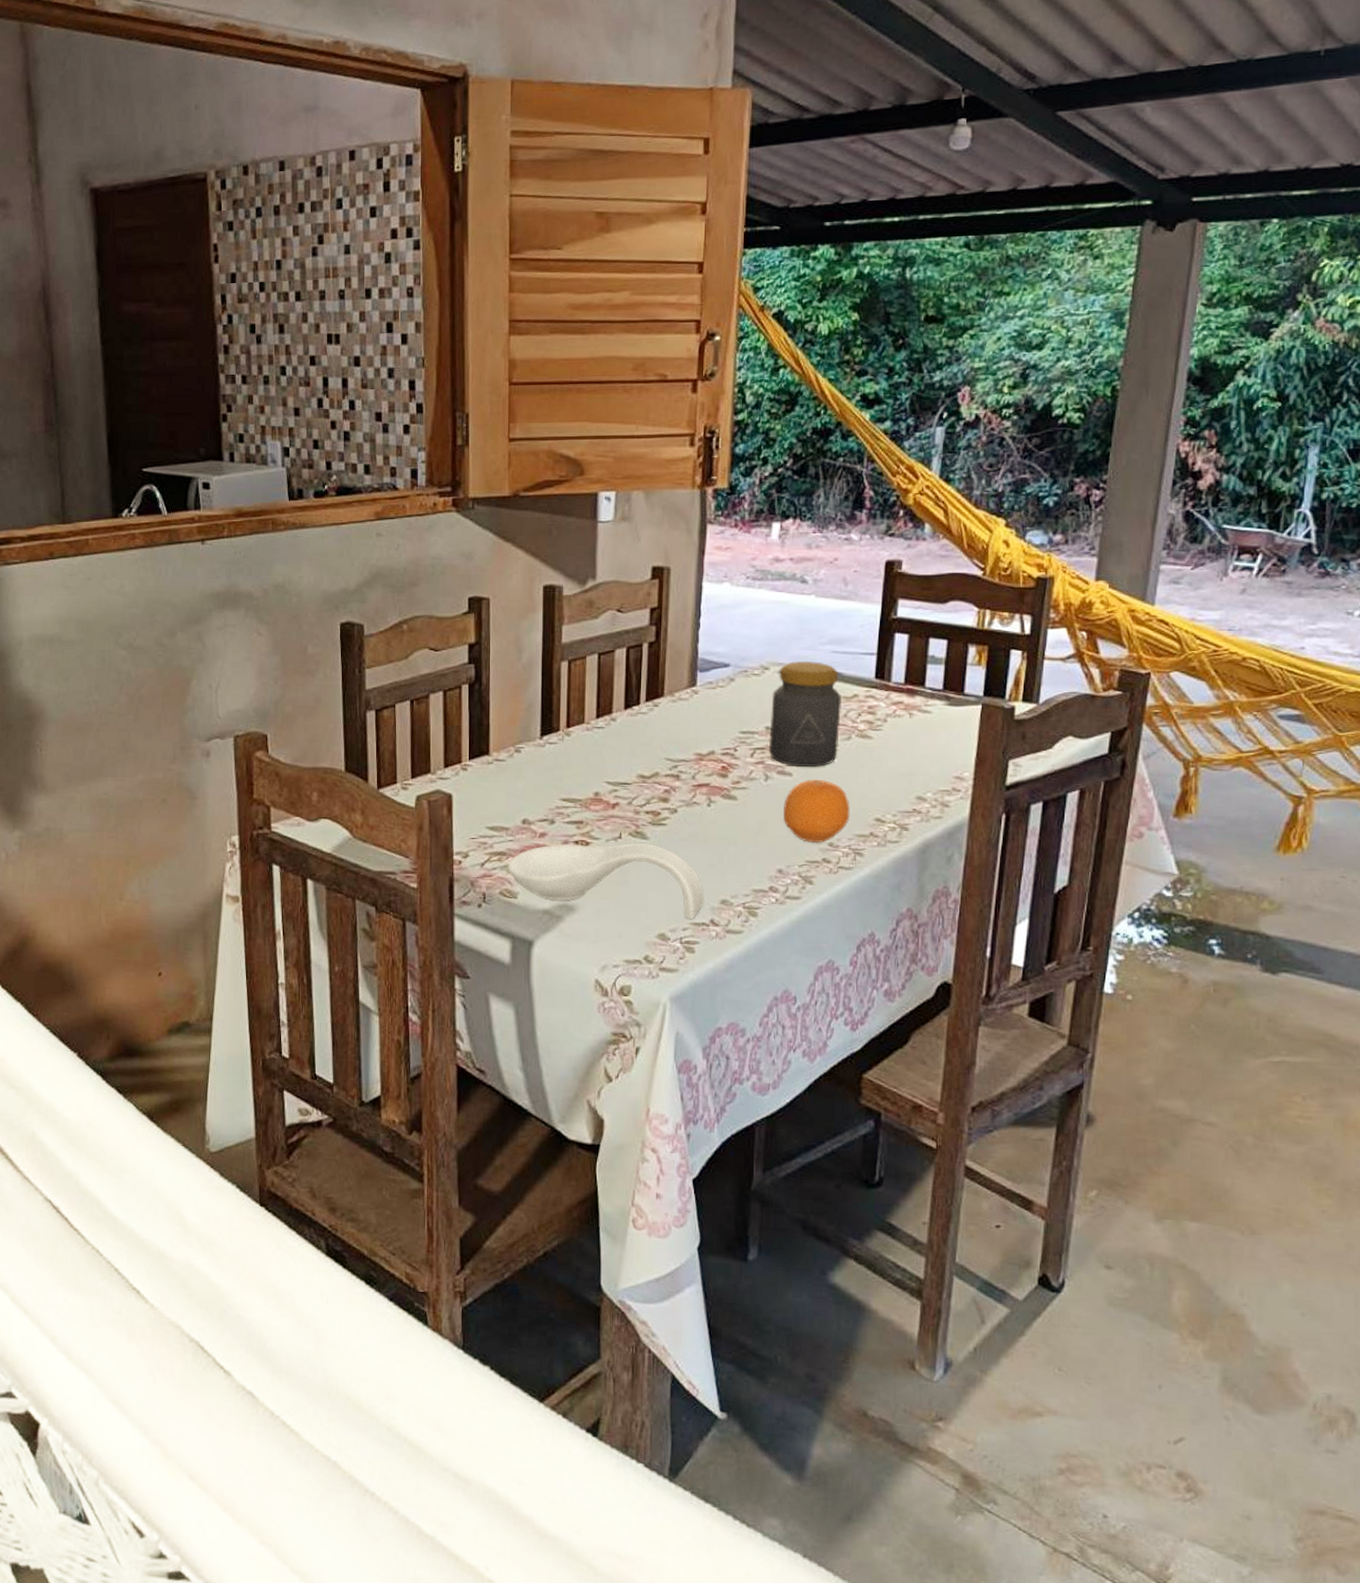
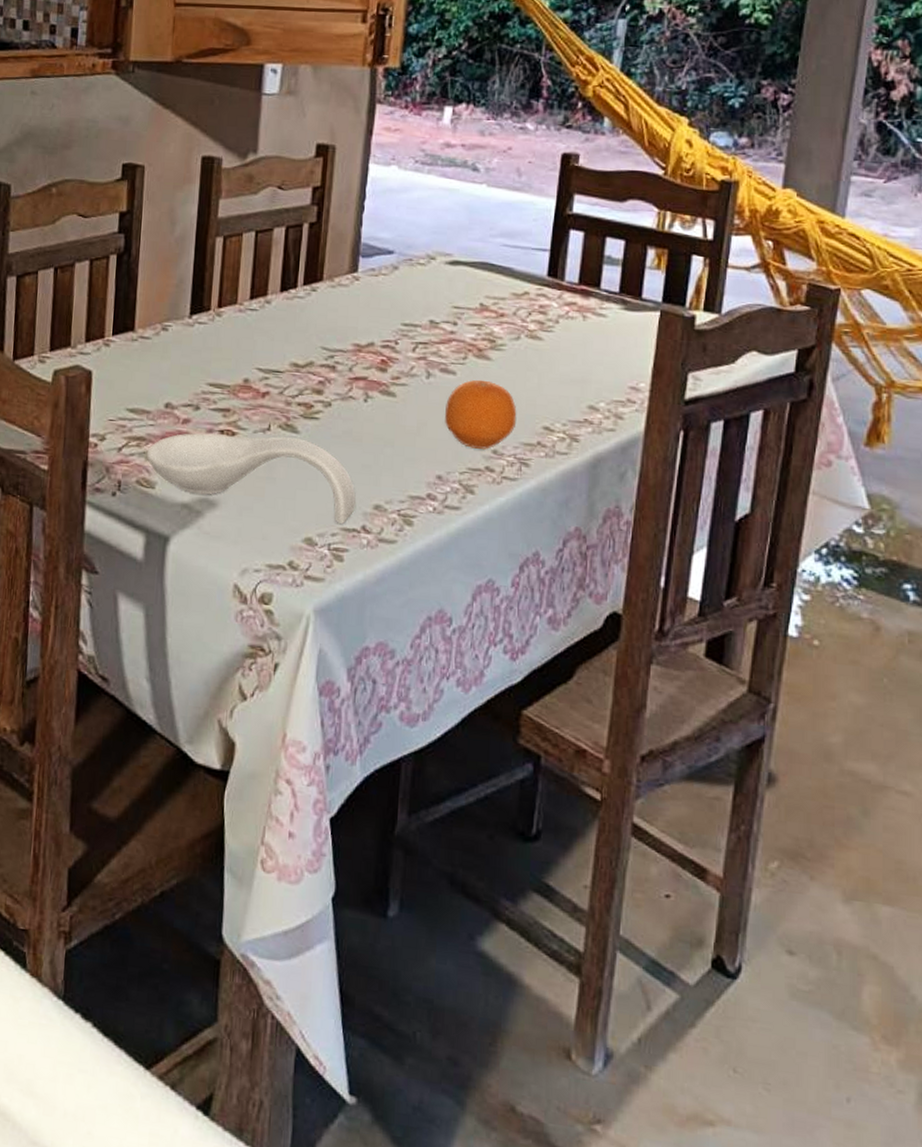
jar: present [768,662,841,767] -> none [432,253,511,367]

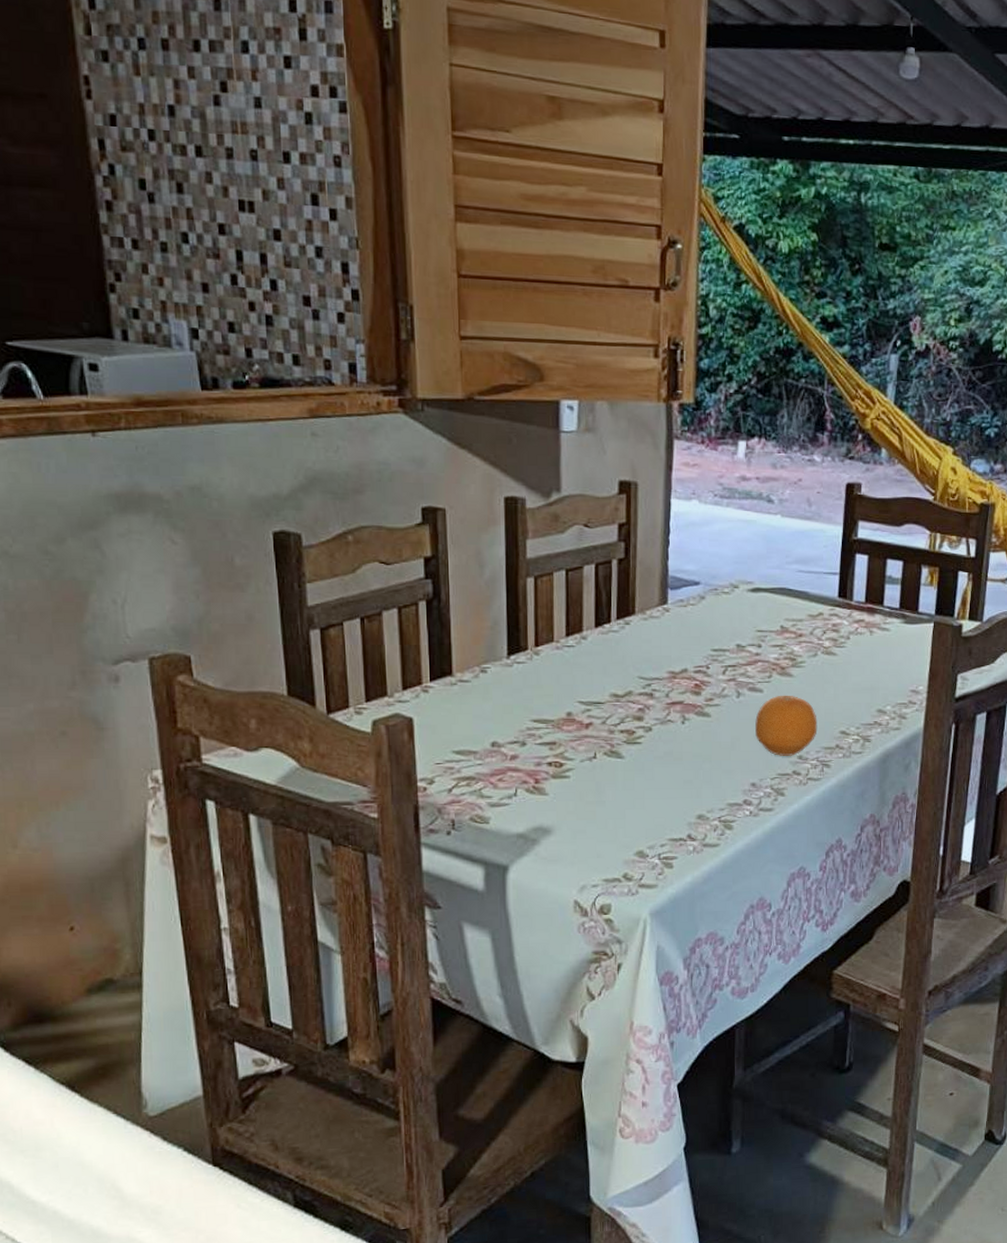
spoon rest: present [146,432,357,524] -> none [477,762,681,835]

